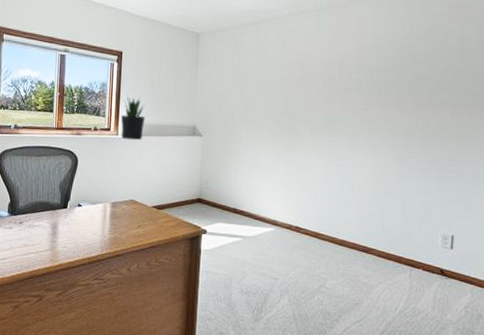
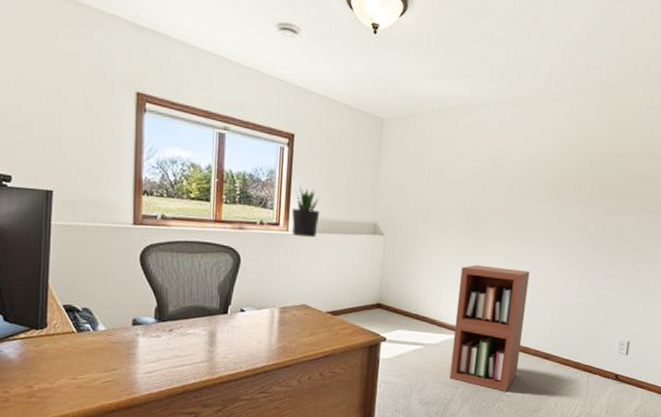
bookshelf: none [268,161,344,285] -> present [449,264,530,393]

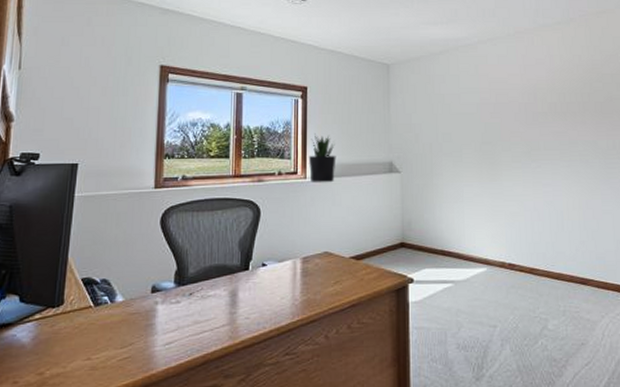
bookshelf: present [449,264,530,393] -> none [481,192,555,327]

